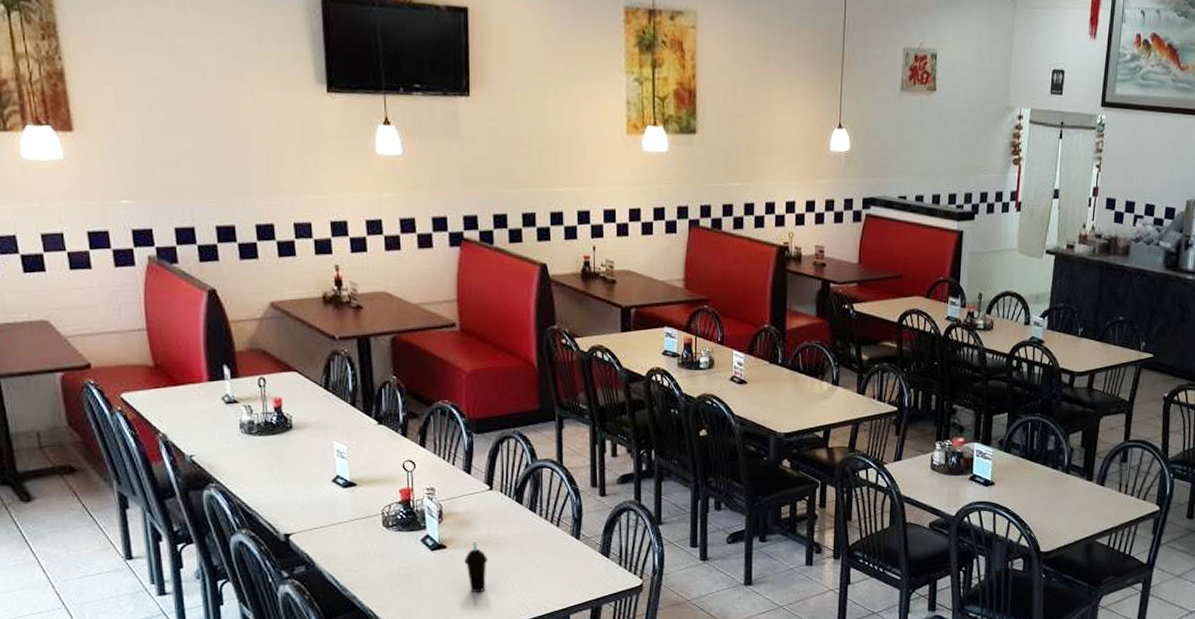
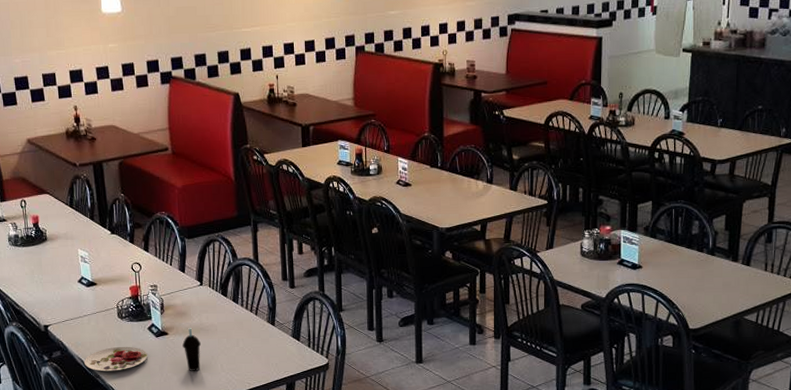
plate: none [336,561,419,592] -> present [84,346,148,372]

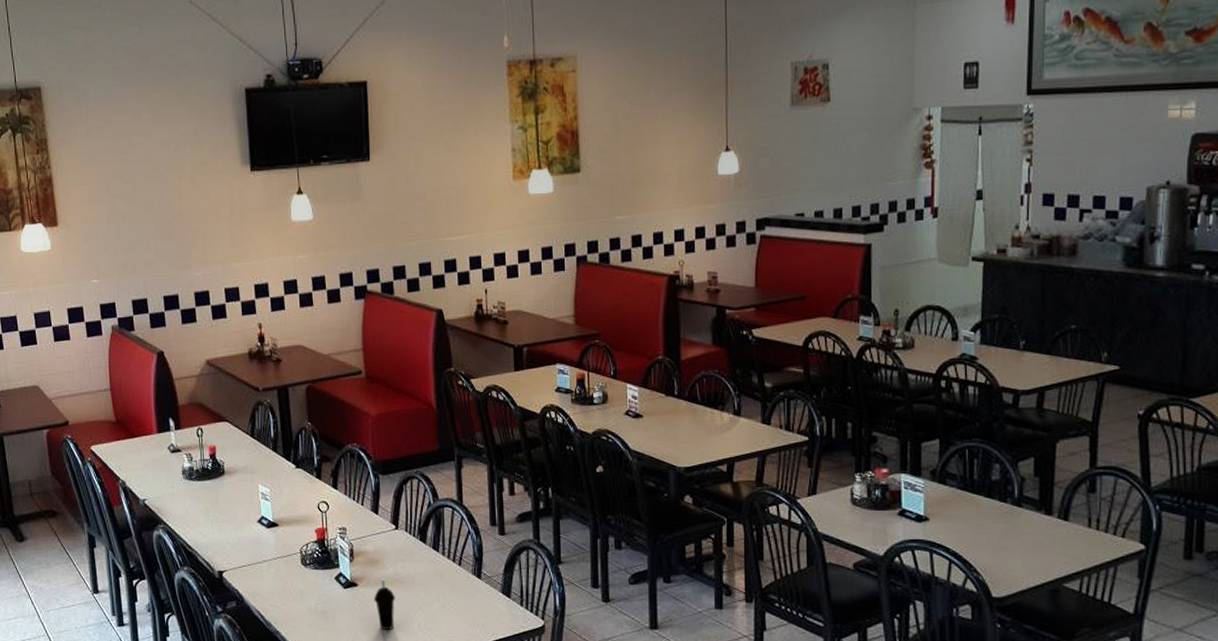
plate: present [84,346,148,372] -> none [262,598,334,627]

